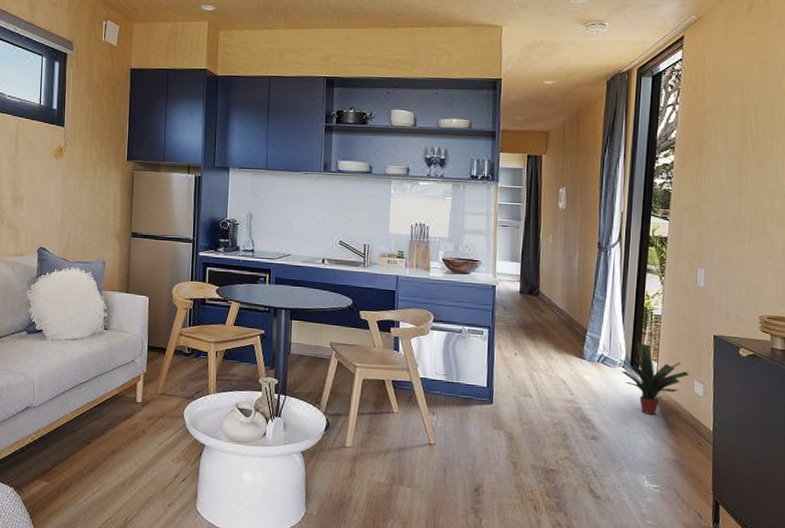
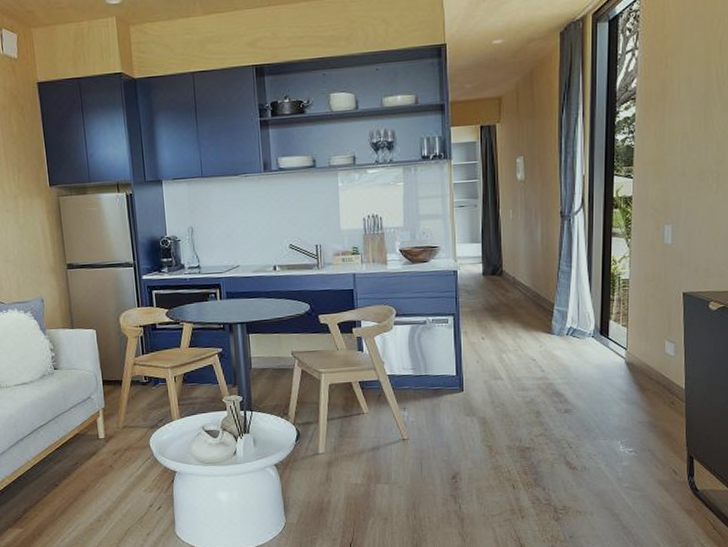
potted plant: present [620,343,690,415] -> none [589,310,660,381]

